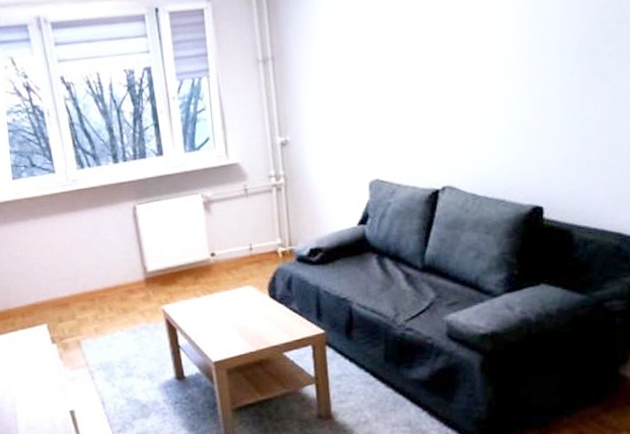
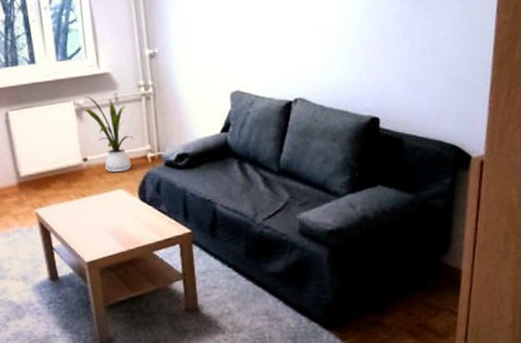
house plant: none [211,188,264,269] -> present [83,96,134,173]

